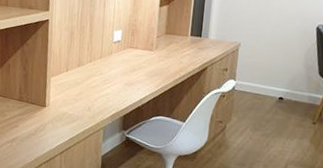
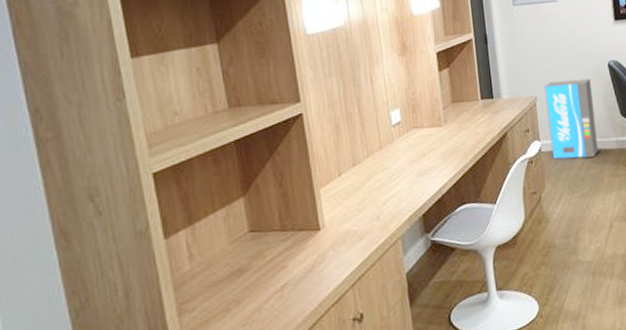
air purifier: none [244,33,296,105] -> present [544,78,599,160]

